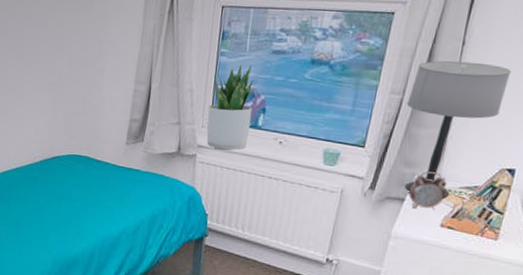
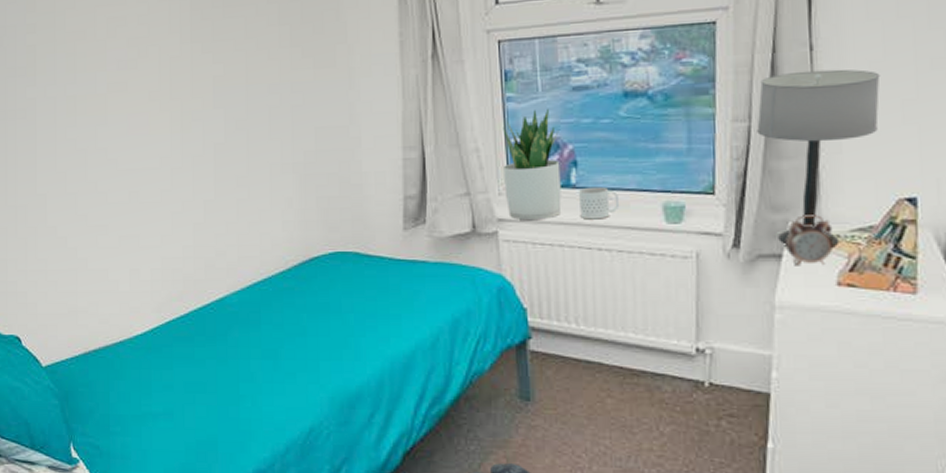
mug: none [260,130,292,156] -> present [578,186,618,220]

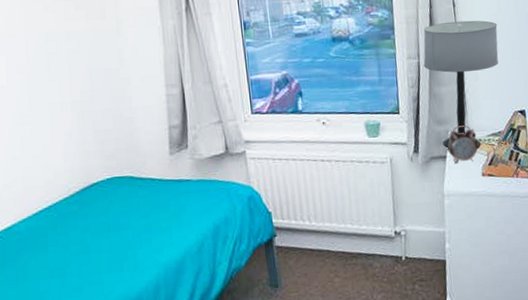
planter: present [502,108,562,221] -> none [244,51,293,142]
mug: present [578,186,618,220] -> none [304,111,334,138]

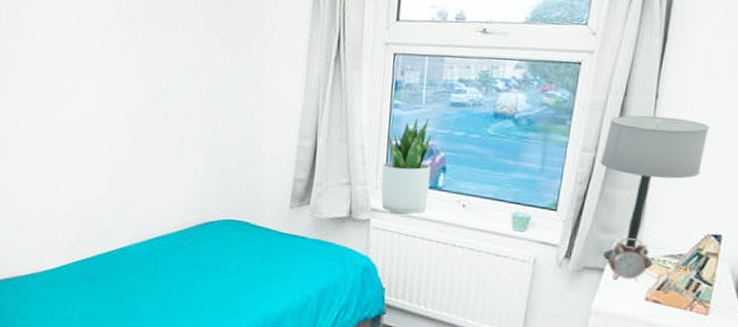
planter: none [244,51,293,142] -> present [380,118,435,214]

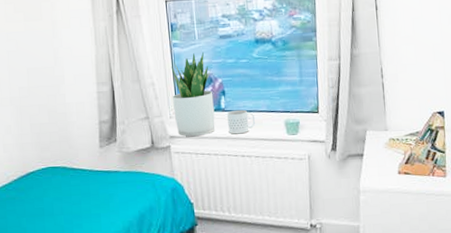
mug: none [441,191,476,220] -> present [226,109,255,134]
table lamp: present [600,115,710,267] -> none [344,23,420,147]
alarm clock: present [608,238,650,283] -> none [365,125,395,162]

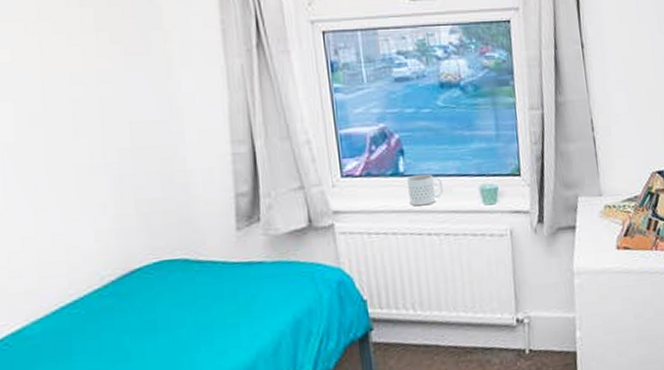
planter: present [171,52,215,137] -> none [332,99,392,212]

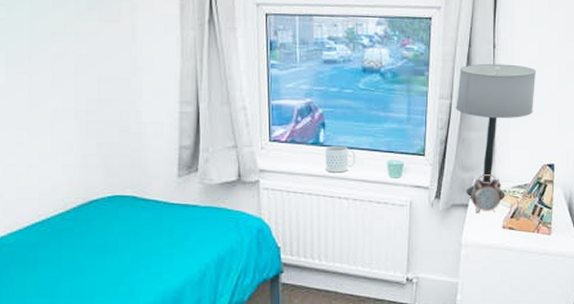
table lamp: none [547,64,634,217] -> present [456,63,537,199]
alarm clock: none [577,189,612,235] -> present [471,174,502,214]

